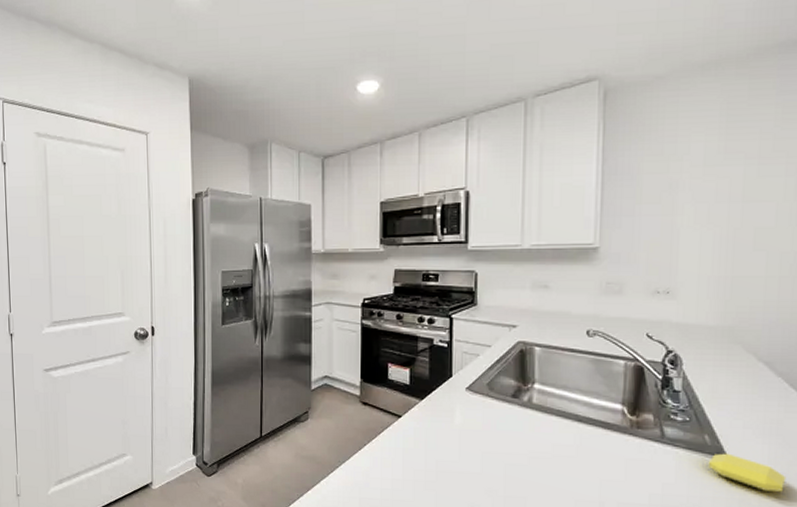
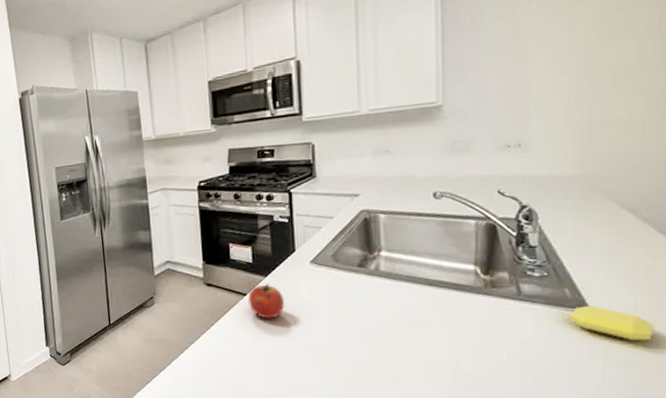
fruit: none [403,406,438,443] -> present [248,283,284,319]

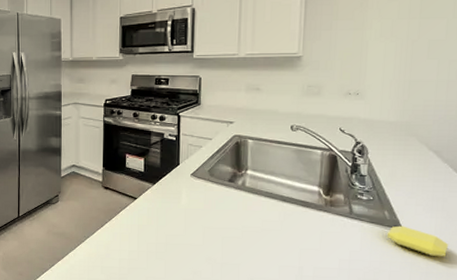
fruit: present [248,283,284,319] -> none [138,190,167,221]

